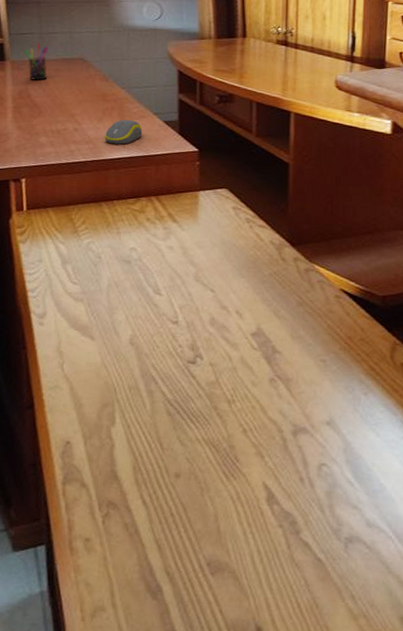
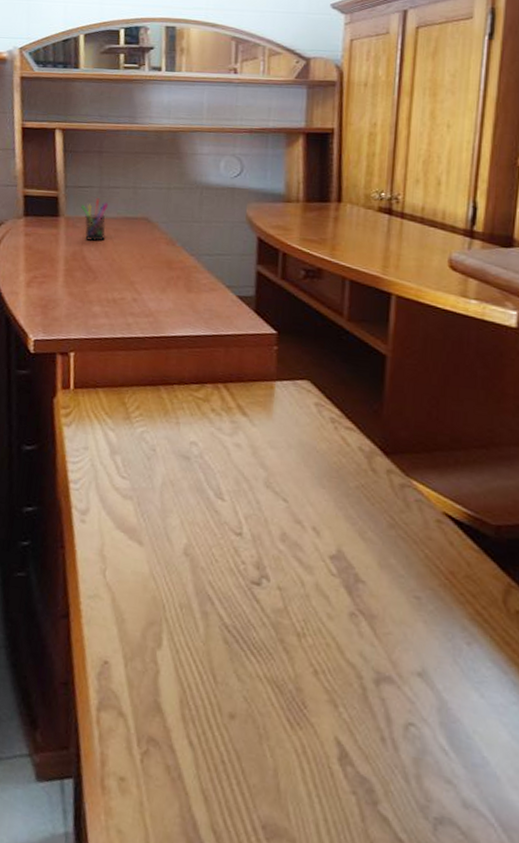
computer mouse: present [105,120,143,145] -> none [167,291,212,321]

